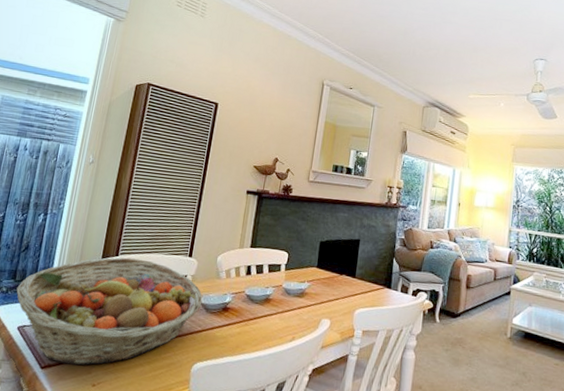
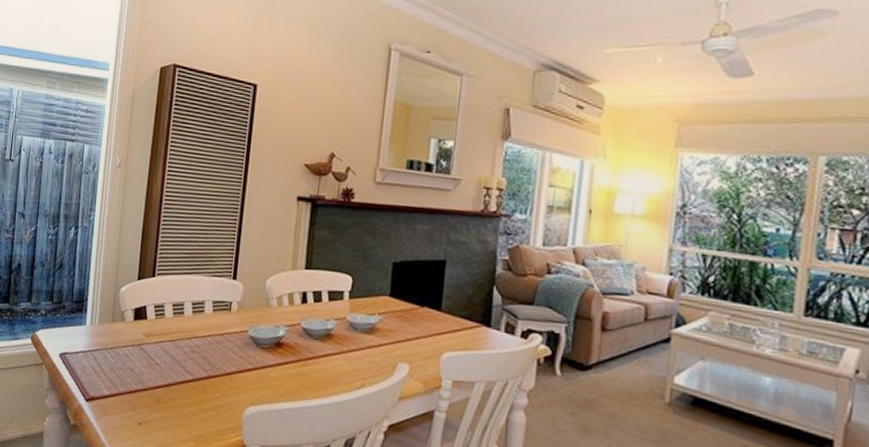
fruit basket: present [16,257,203,366] -> none [55,278,252,401]

